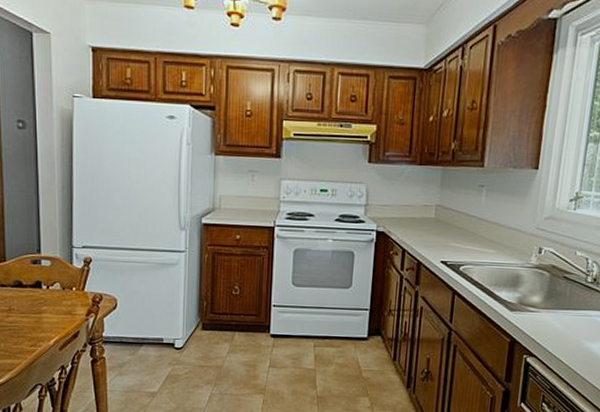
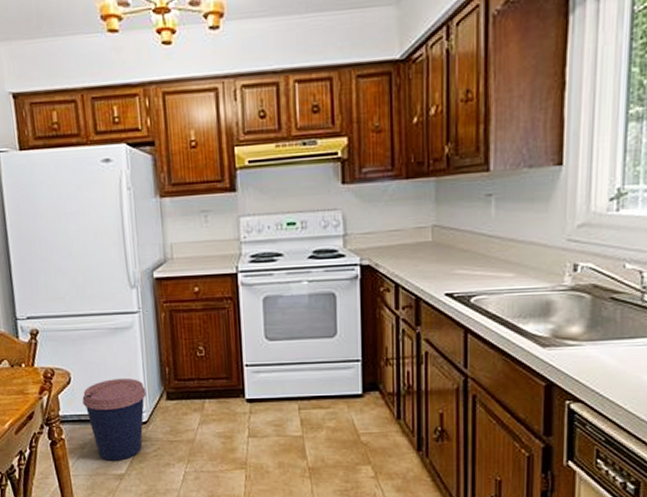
coffee cup: none [126,307,185,381] -> present [82,378,147,461]

